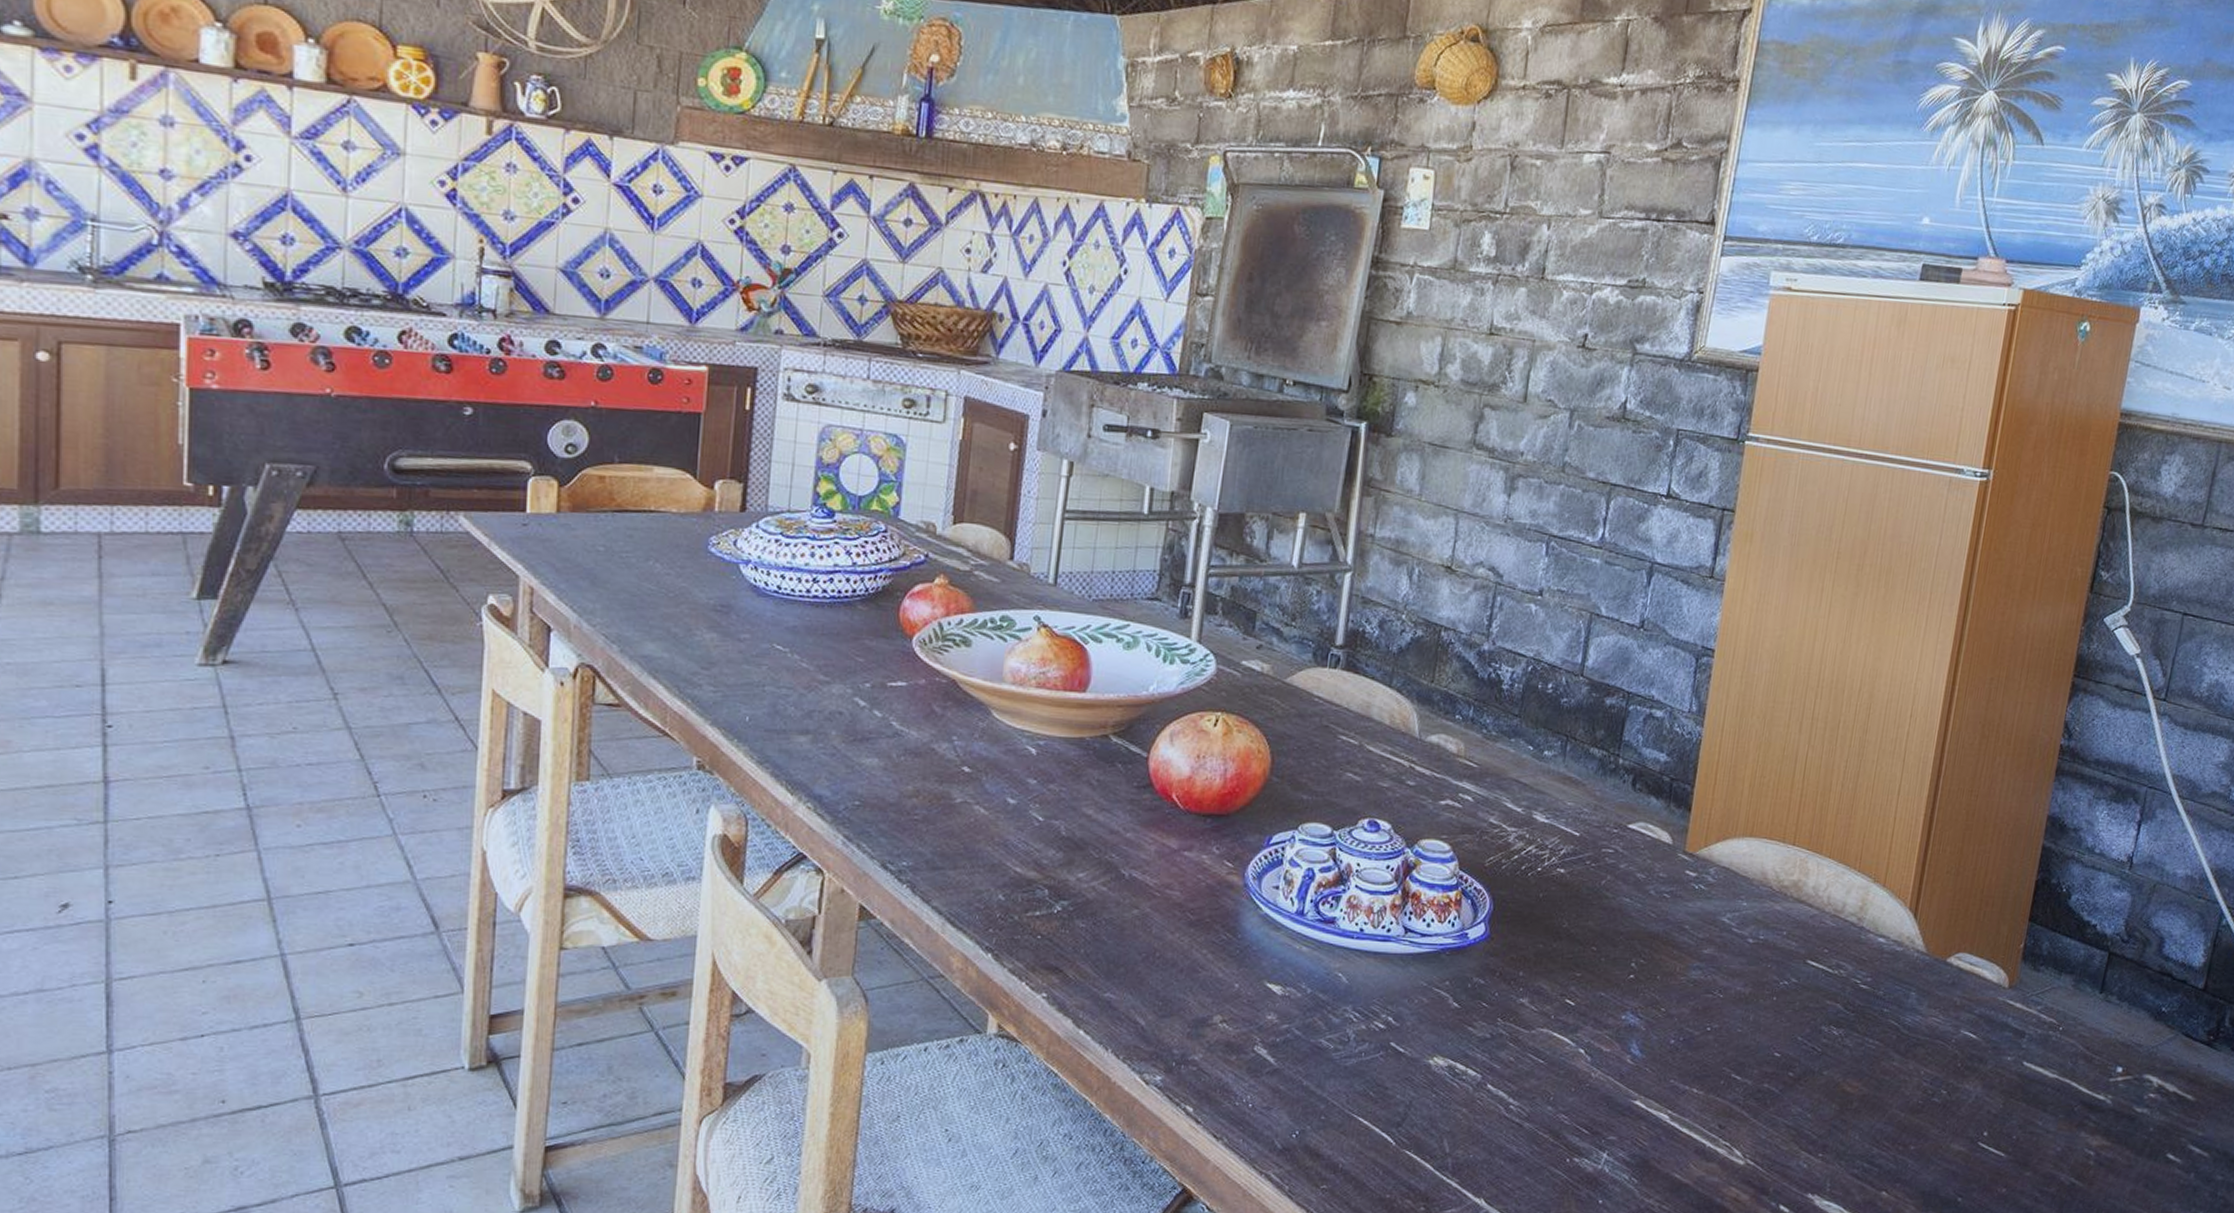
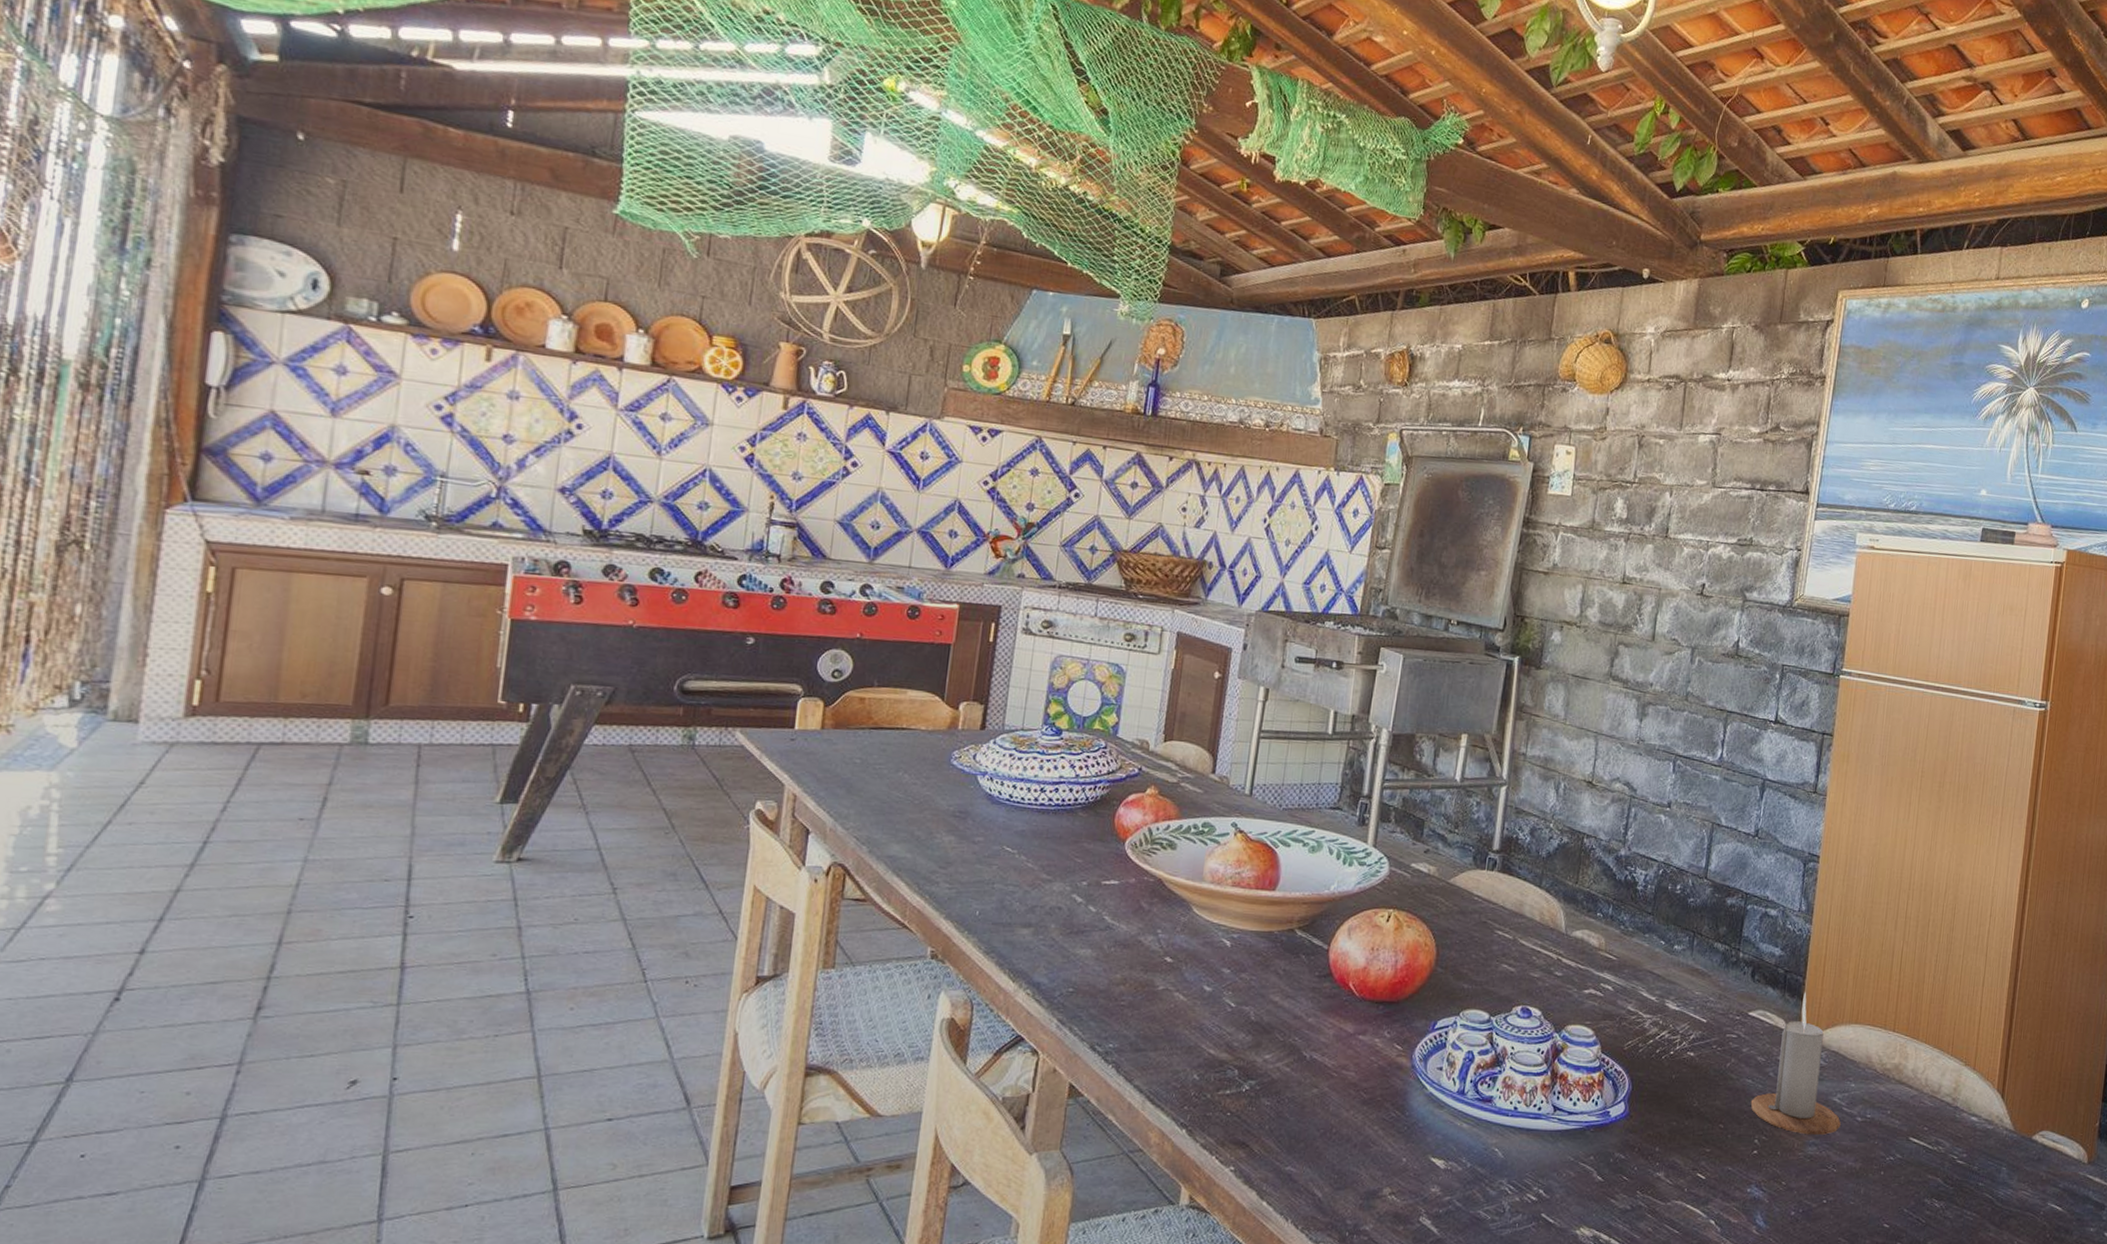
candle: none [1627,802,1730,958] -> present [1750,992,1841,1135]

